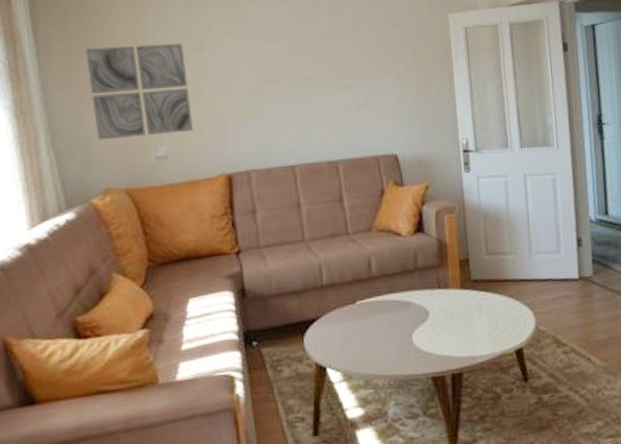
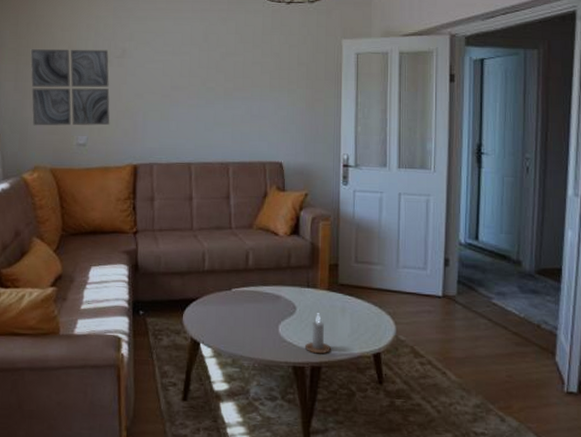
candle: none [443,315,472,360] -> present [305,313,332,354]

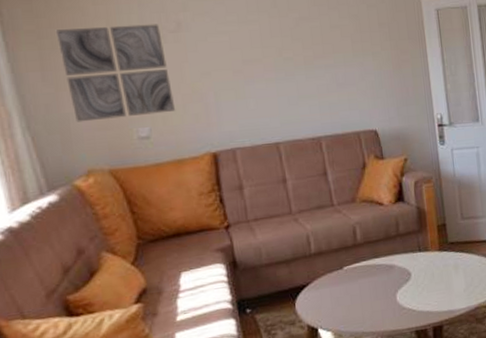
candle: present [305,313,332,354] -> none [425,274,450,315]

